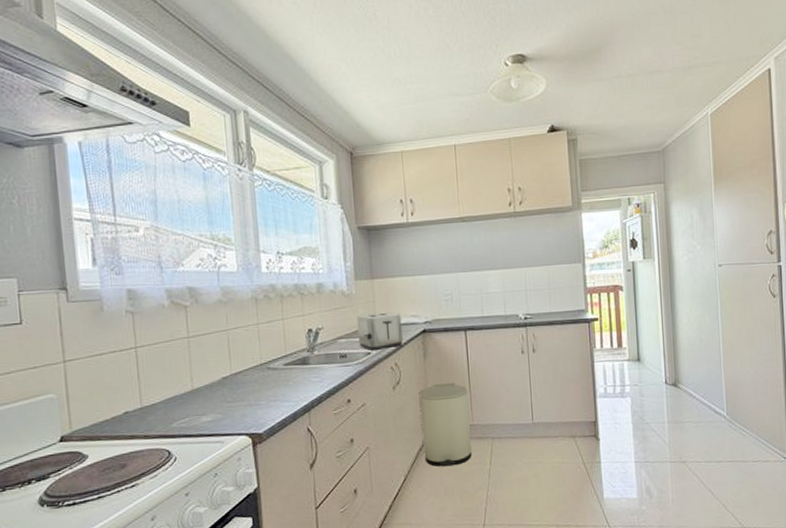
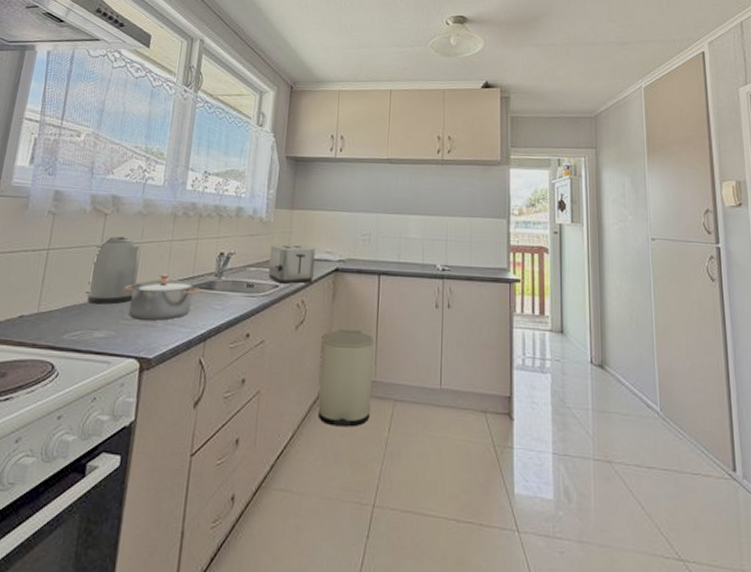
kettle: none [184,326,232,393] -> present [85,236,140,305]
cooking pot: none [220,356,298,401] -> present [123,274,203,321]

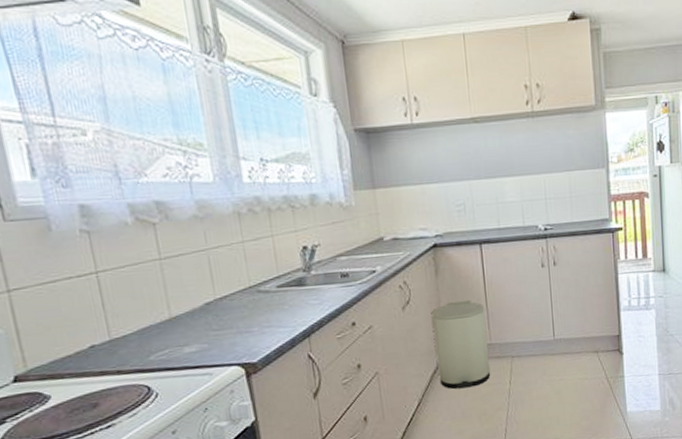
kettle: present [85,236,140,305] -> none [155,245,216,321]
cooking pot: present [123,274,203,321] -> none [201,278,293,328]
toaster: present [268,243,316,285] -> none [358,225,412,269]

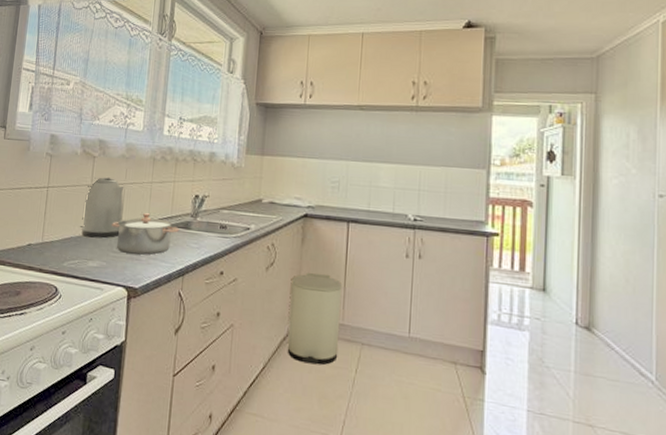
kettle: none [155,245,216,321] -> present [80,177,124,239]
cooking pot: none [201,278,293,328] -> present [111,213,180,255]

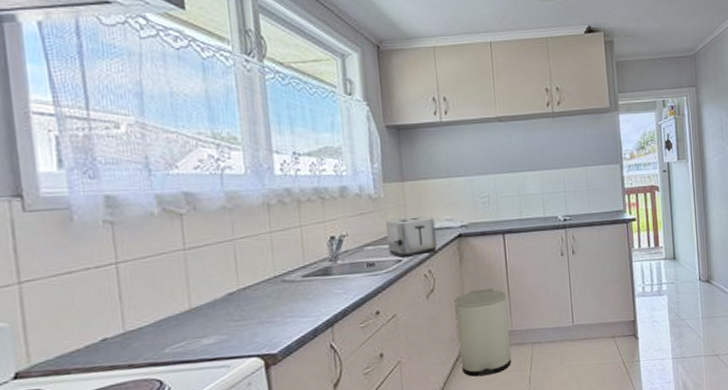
kettle: present [80,177,124,239] -> none [179,236,239,312]
cooking pot: present [111,213,180,255] -> none [224,268,319,319]
toaster: none [240,188,285,228] -> present [386,216,437,259]

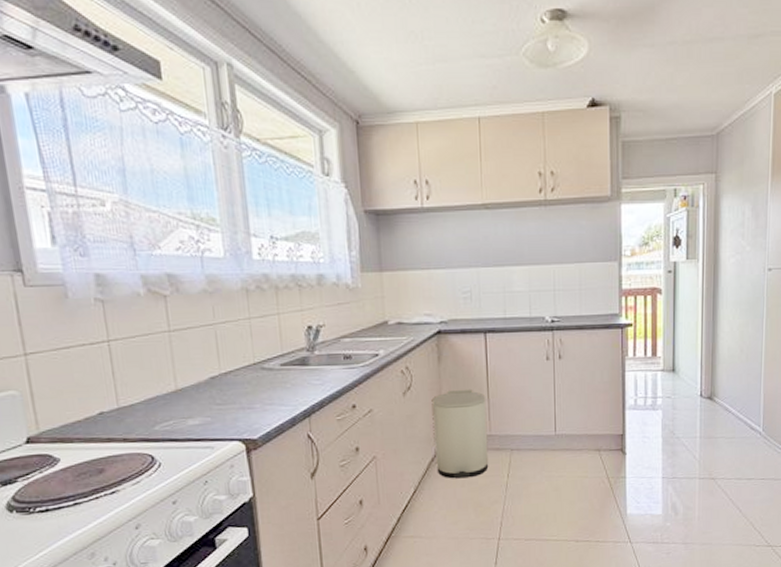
toaster: present [386,216,437,259] -> none [363,309,415,353]

